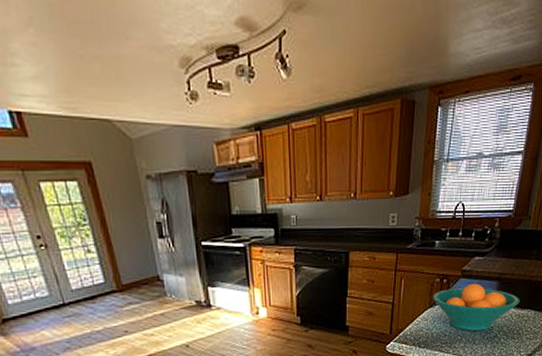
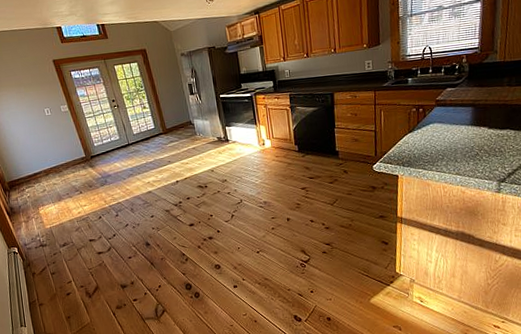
fruit bowl: present [432,283,520,332] -> none [410,110,497,151]

